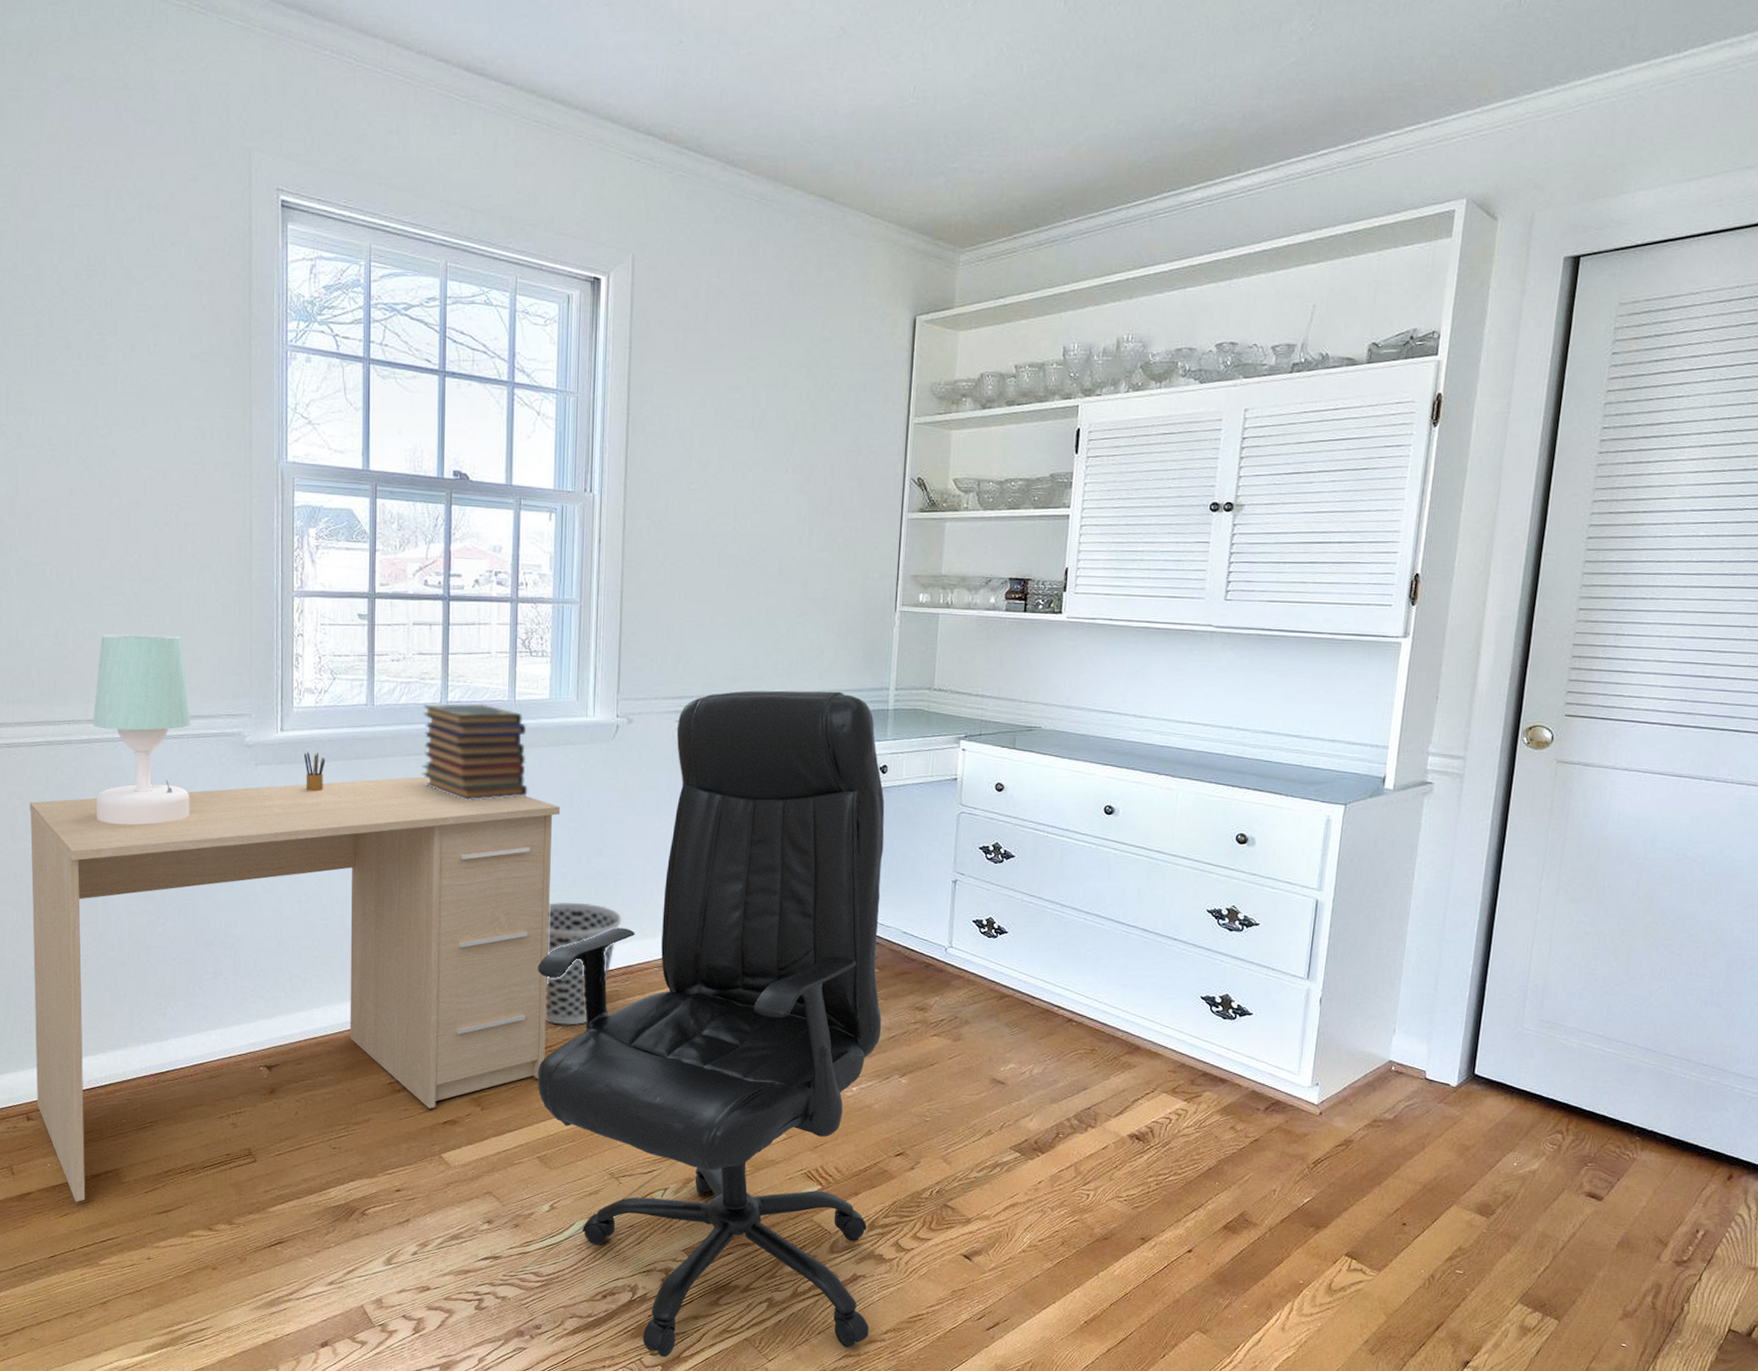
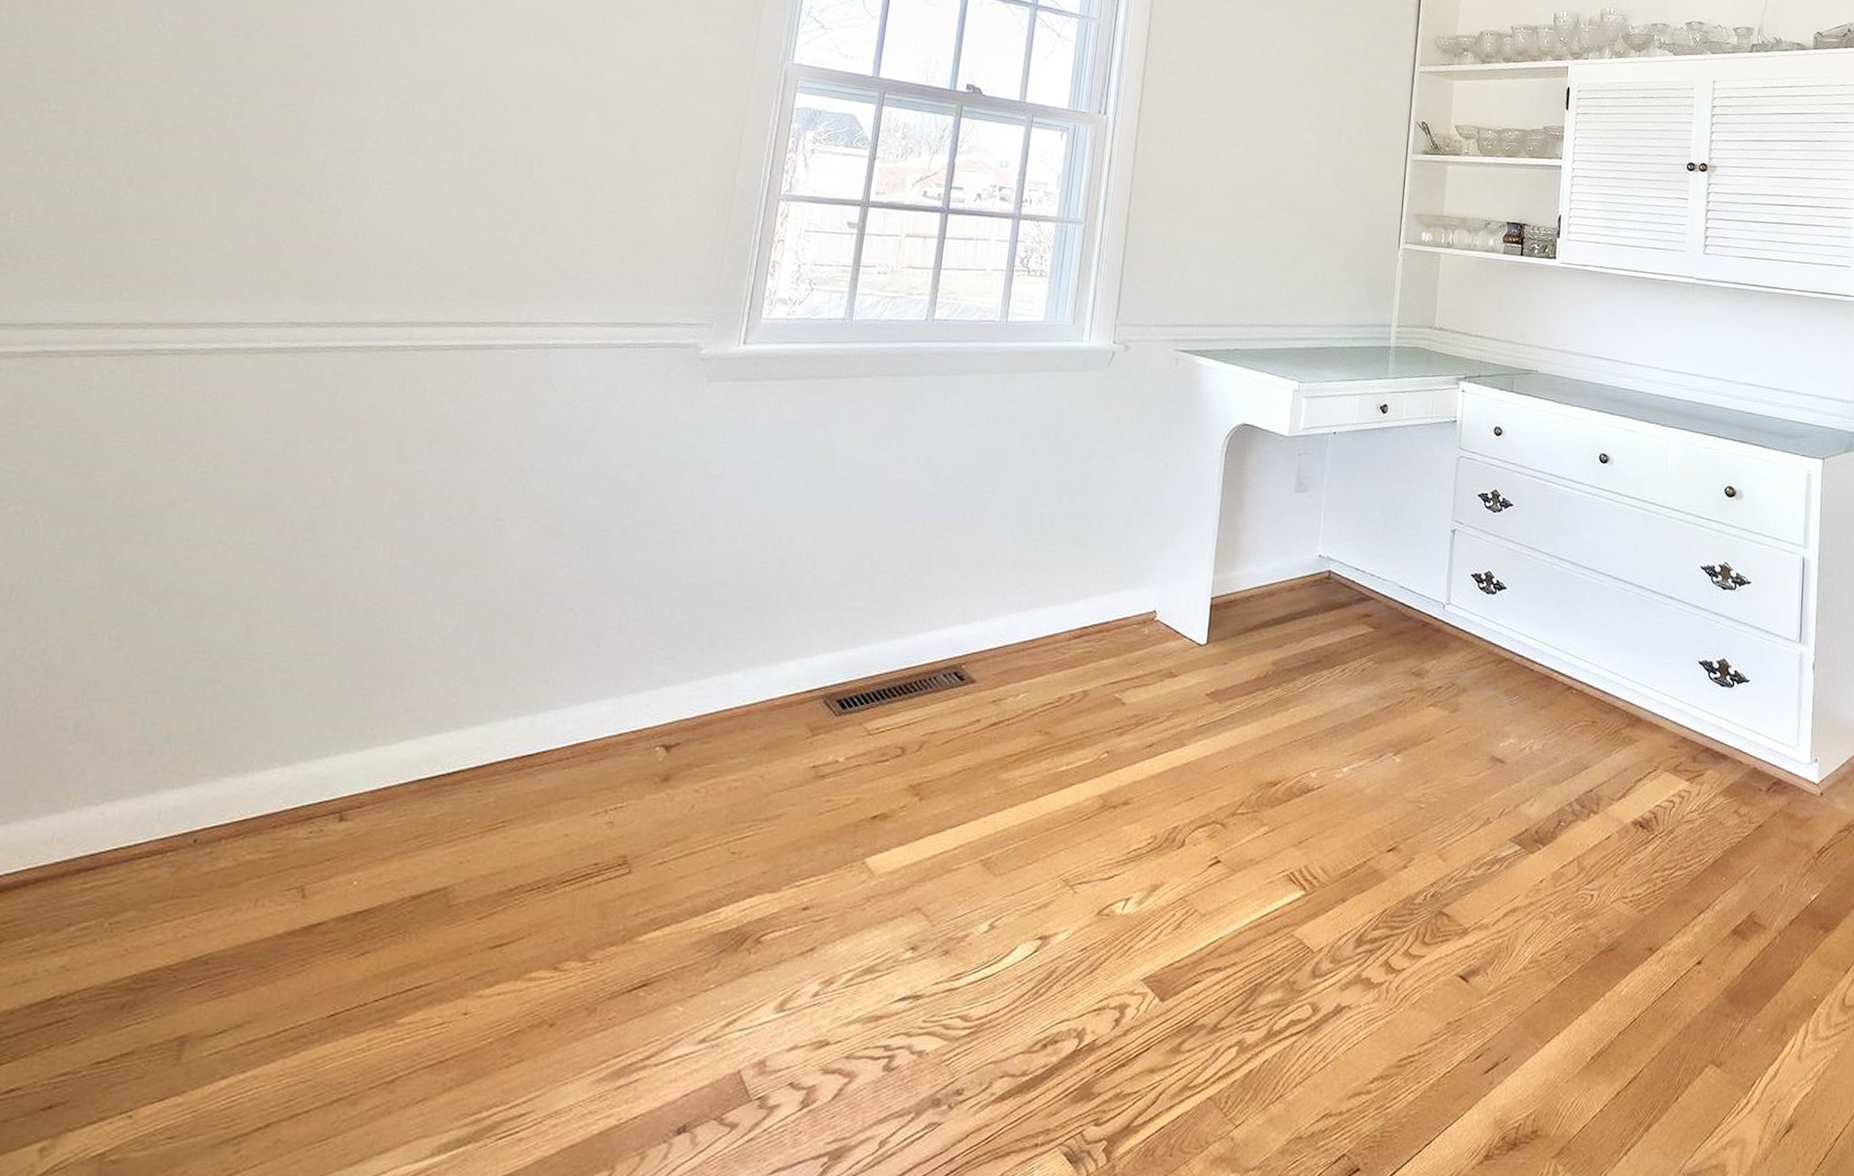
desk: present [29,776,561,1202] -> none [357,400,1046,935]
table lamp: present [93,634,191,826] -> none [507,229,646,447]
pencil box: present [303,751,326,792] -> none [762,367,790,414]
book stack: present [422,703,528,800] -> none [896,321,1016,429]
office chair: present [537,690,885,1358] -> none [989,321,1384,1128]
wastebasket: present [545,901,621,1026] -> none [1005,546,1101,694]

